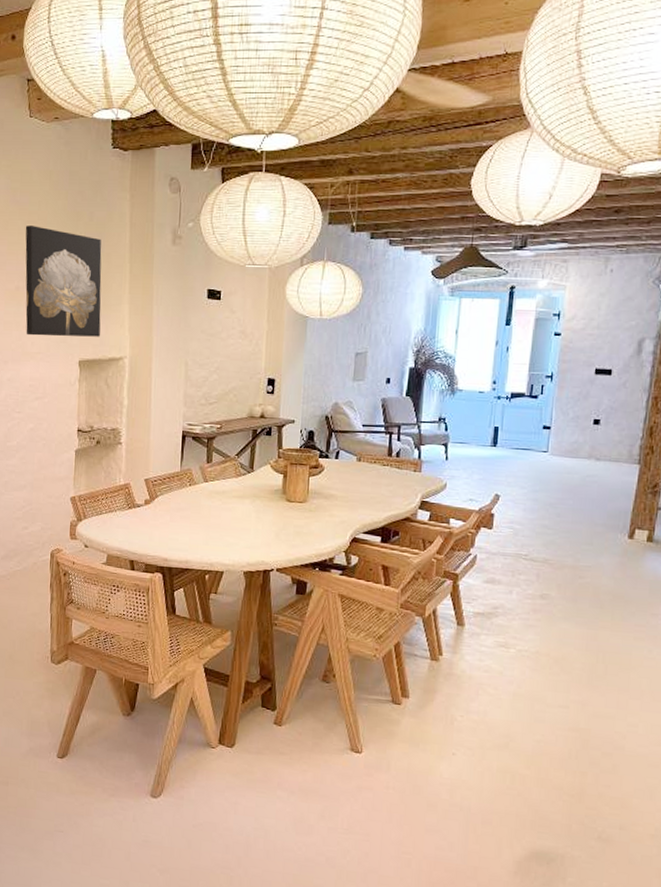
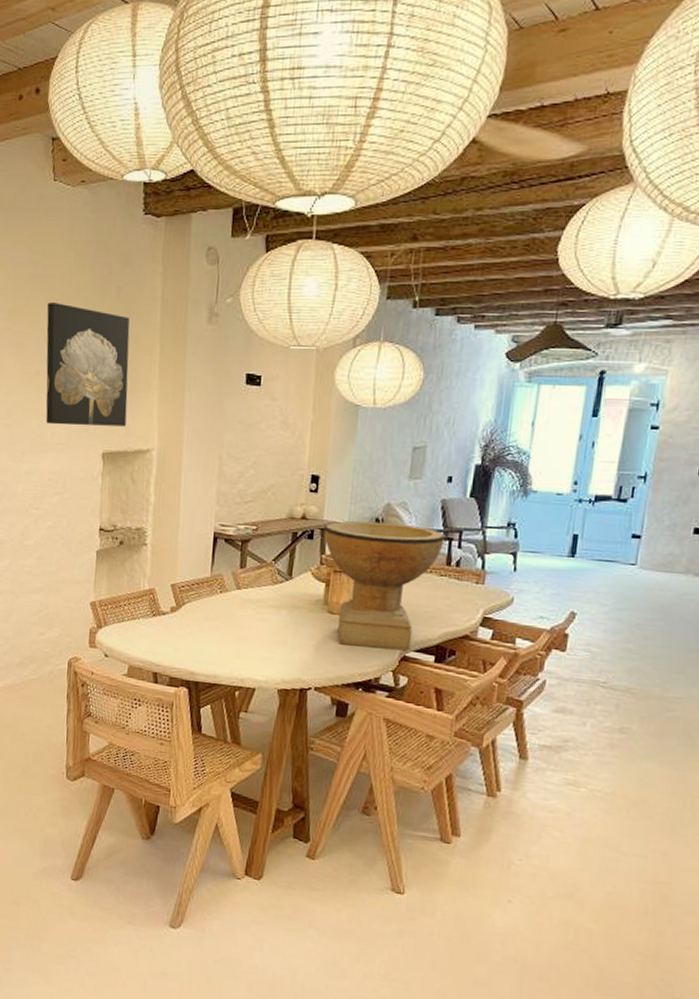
decorative bowl: none [281,418,387,533] -> present [324,520,446,651]

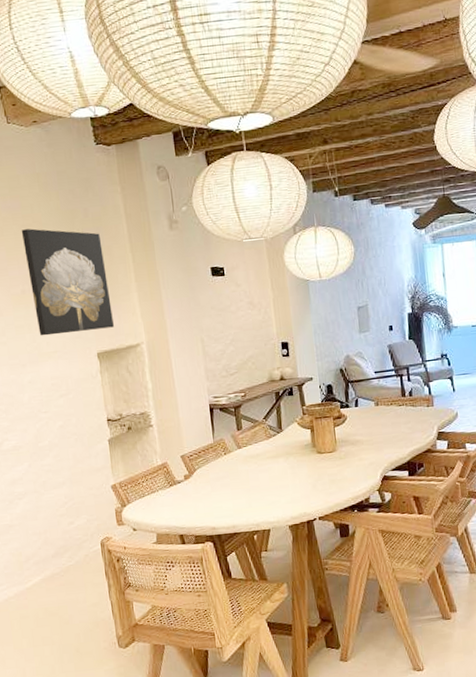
decorative bowl: present [324,520,446,651] -> none [300,369,397,477]

